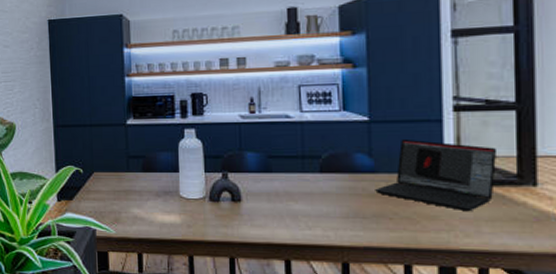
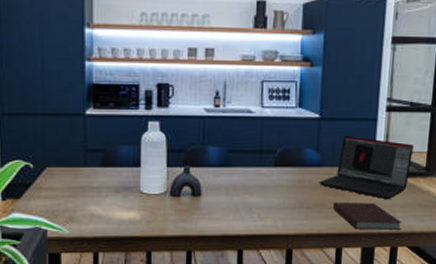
notebook: none [394,212,491,248] -> present [332,202,402,230]

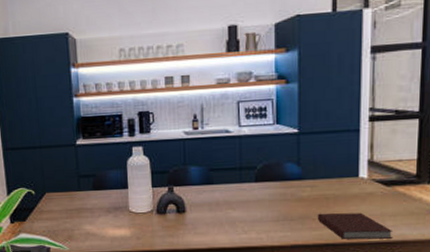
laptop: present [319,135,414,200] -> none [302,147,402,209]

